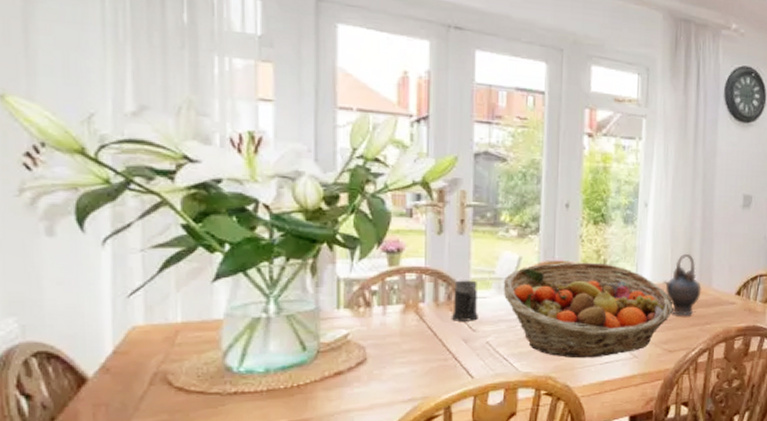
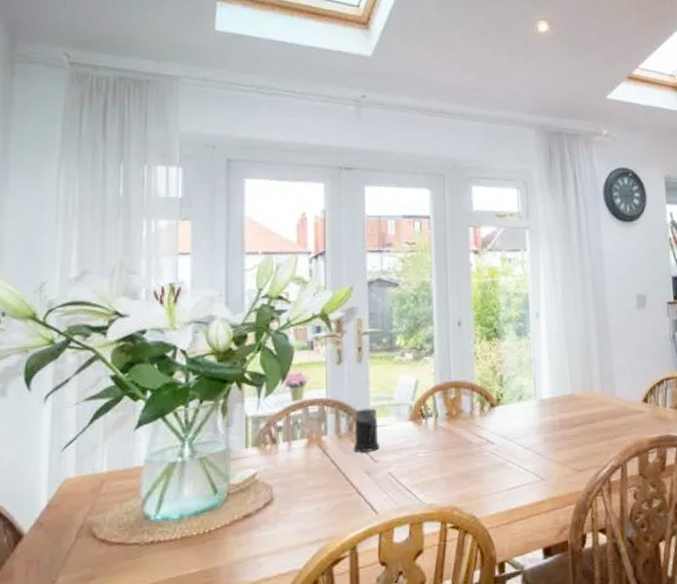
fruit basket: present [503,262,673,359] -> none [402,379,578,485]
teapot: present [664,253,702,316] -> none [564,361,605,430]

